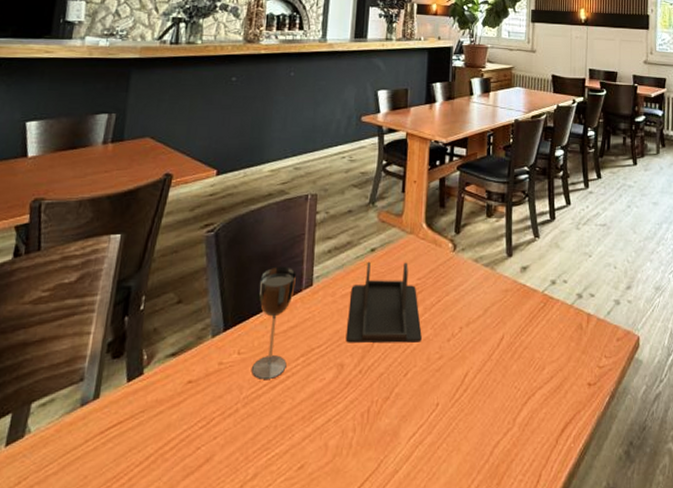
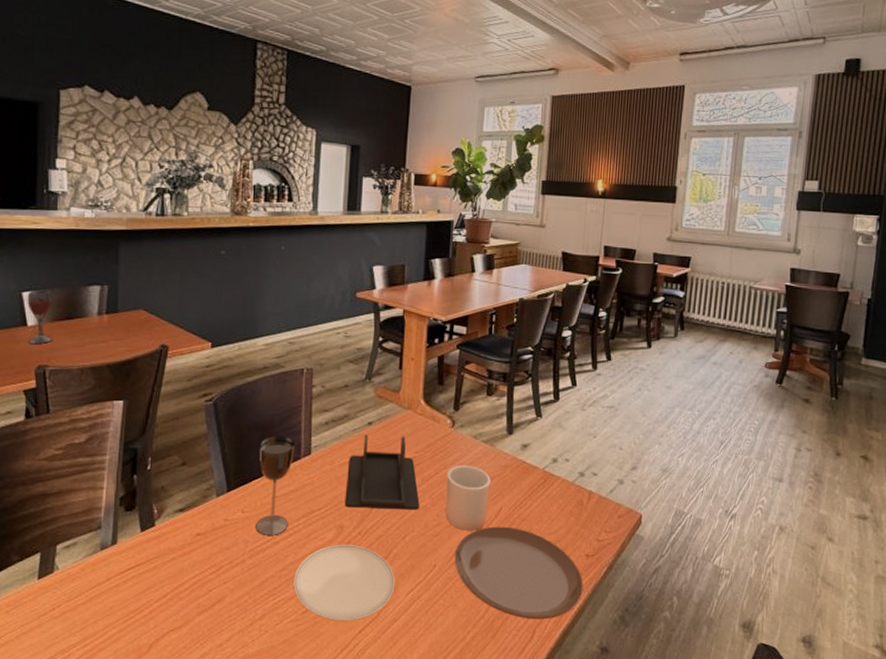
cup: none [27,119,58,175] -> present [27,289,52,344]
plate: none [289,384,397,477] -> present [293,544,396,621]
mug: none [447,291,492,363] -> present [445,465,491,531]
plate: none [457,356,587,461] -> present [454,526,583,620]

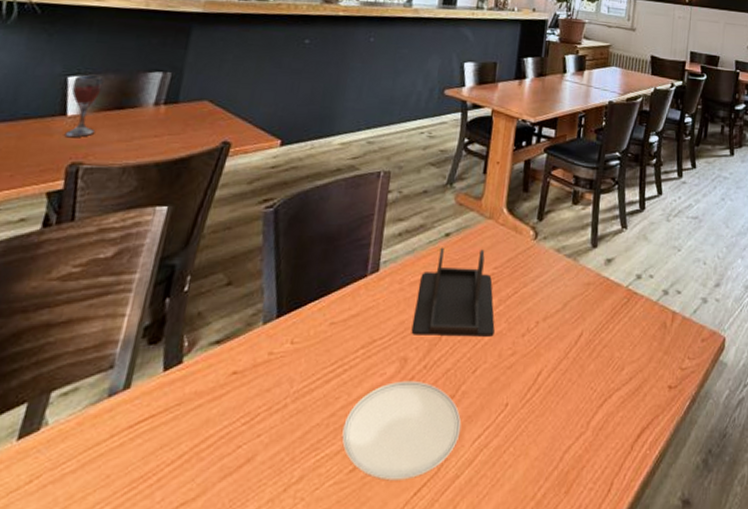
wine glass: present [256,435,294,535] -> none [305,249,362,372]
mug: present [445,465,491,531] -> none [522,282,573,361]
plate: present [454,526,583,620] -> none [528,354,665,468]

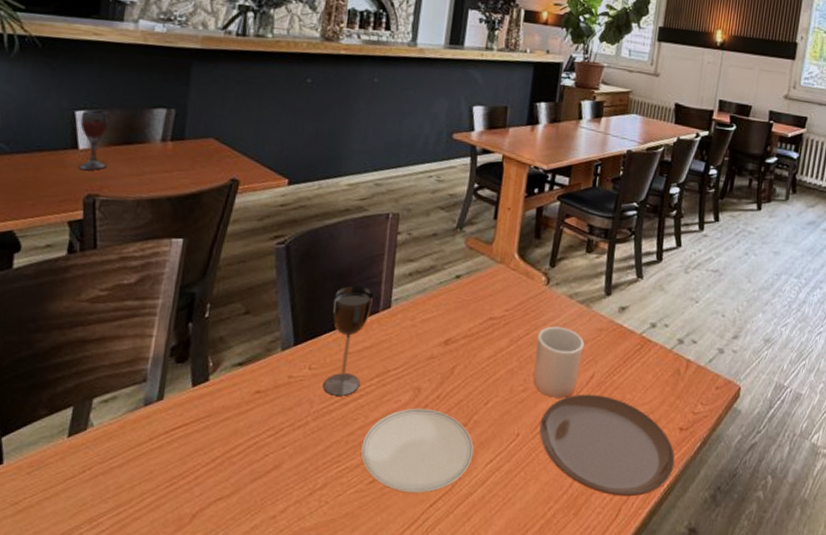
wine glass: none [305,249,362,372] -> present [323,285,373,396]
napkin holder: present [411,247,495,337] -> none [424,288,506,373]
mug: none [522,282,573,361] -> present [533,326,585,398]
plate: none [528,354,665,468] -> present [539,394,675,497]

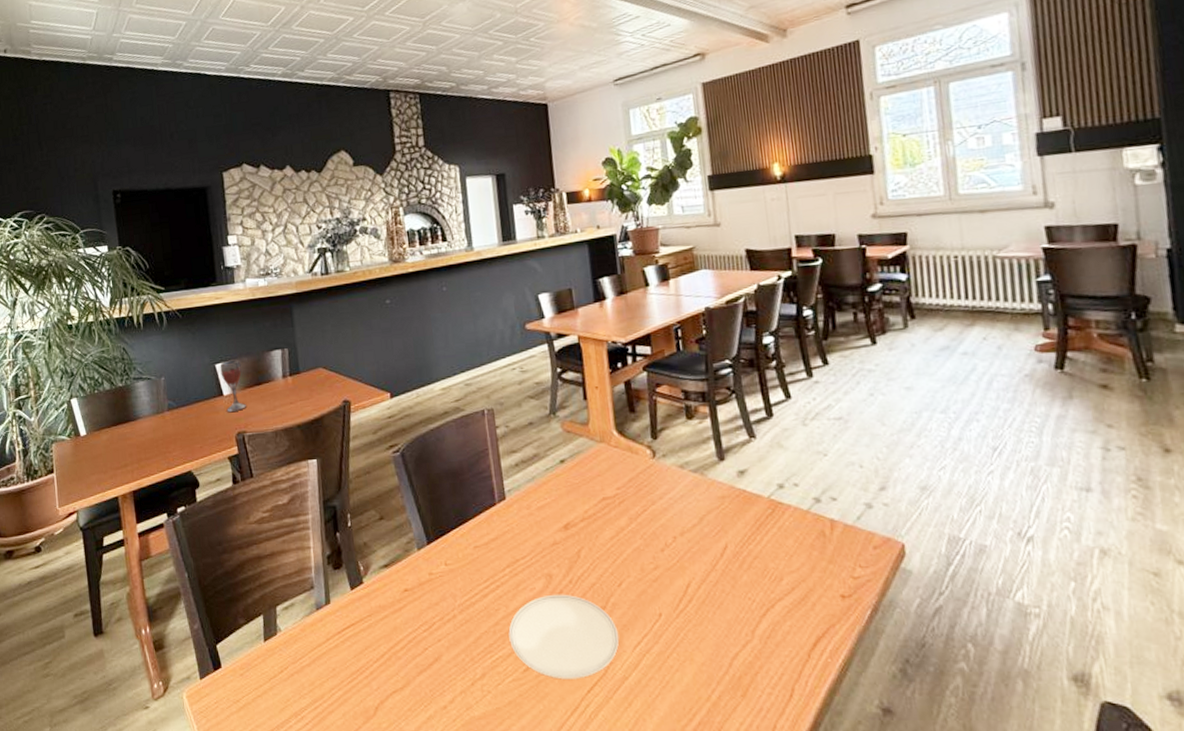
wine glass: present [323,285,373,396] -> none [452,482,494,588]
mug: present [533,326,585,398] -> none [655,498,712,573]
plate: present [539,394,675,497] -> none [680,566,846,675]

